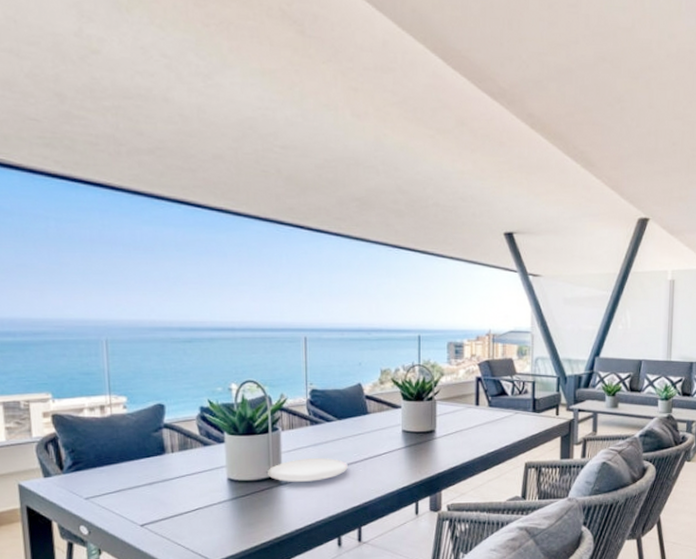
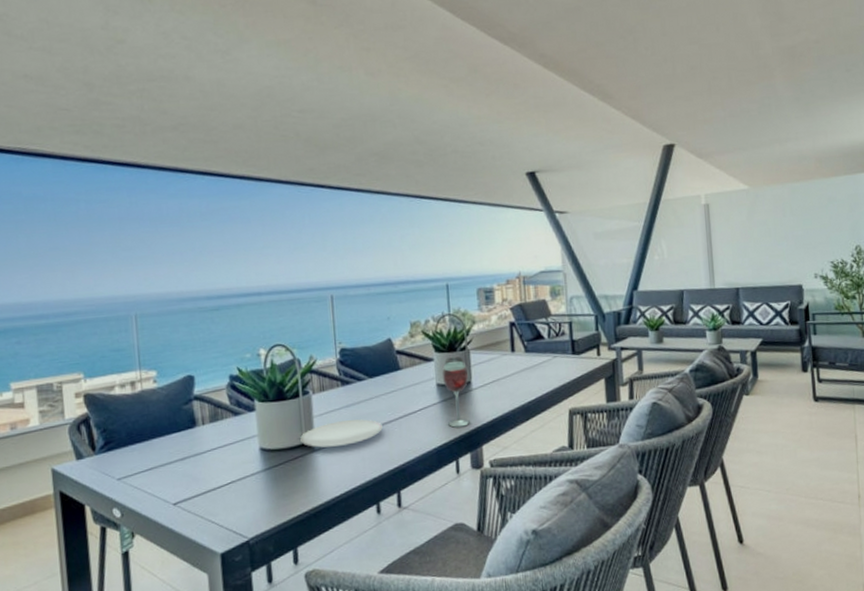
wineglass: none [408,406,434,472] -> present [441,356,470,428]

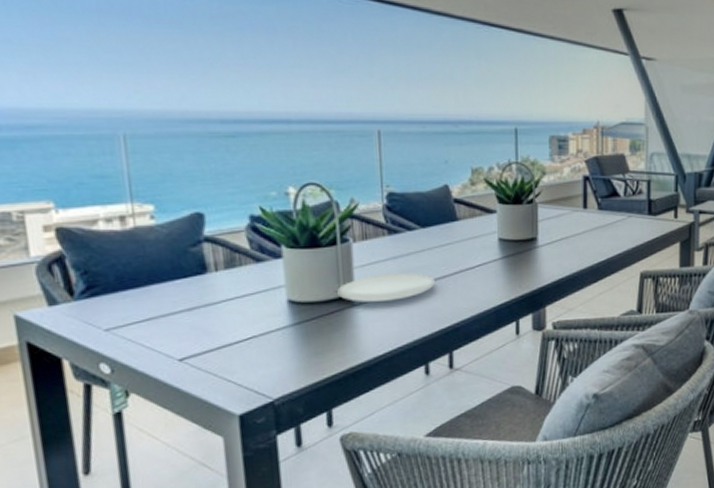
wineglass: present [441,356,470,428] -> none [505,210,535,286]

